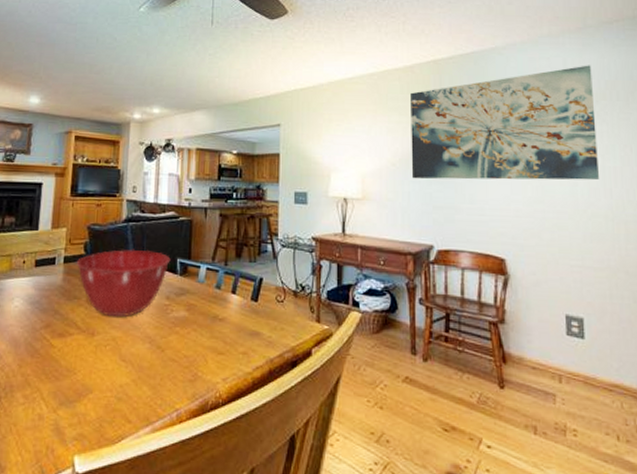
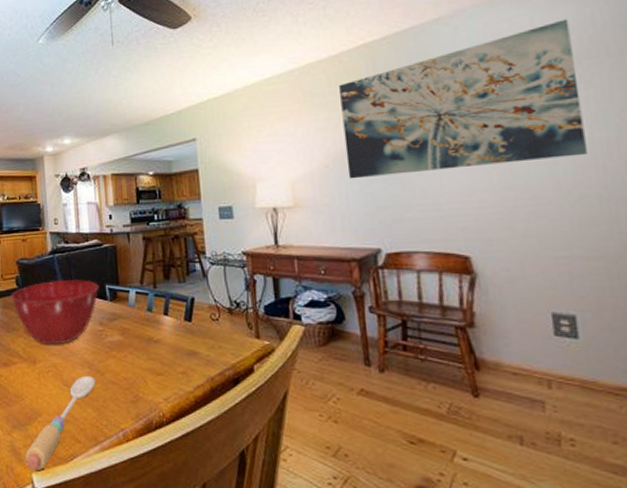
spoon: none [69,351,155,453] -> present [25,375,95,471]

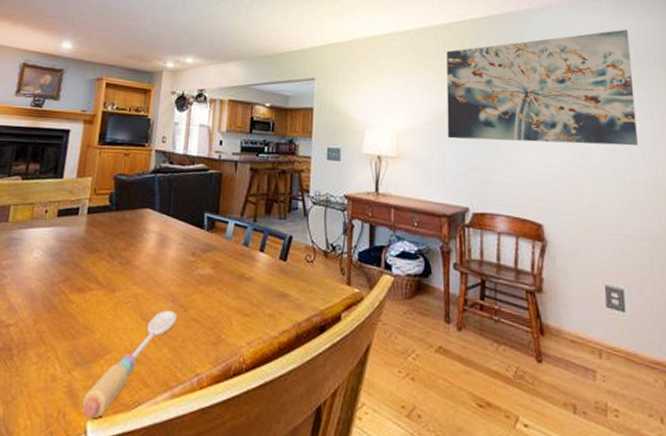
mixing bowl: present [11,279,99,345] -> none [101,201,198,274]

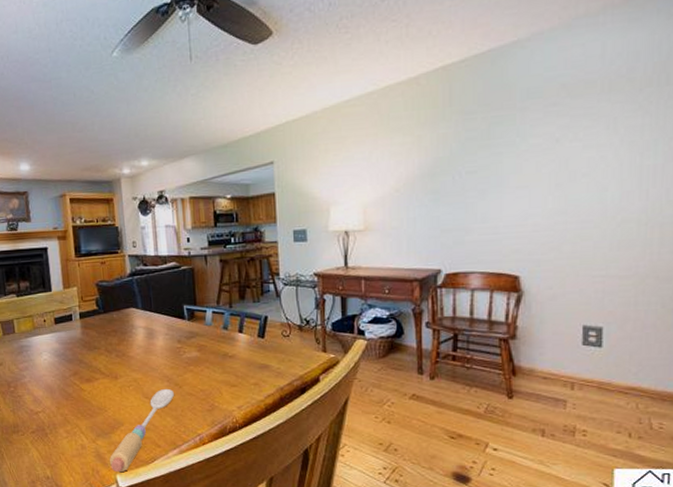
wall art: present [447,29,638,146] -> none [416,45,637,204]

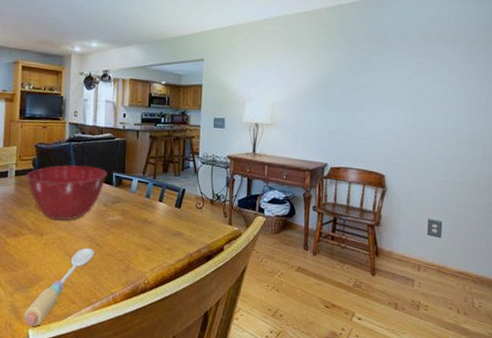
mixing bowl: none [92,300,178,362] -> present [27,164,108,221]

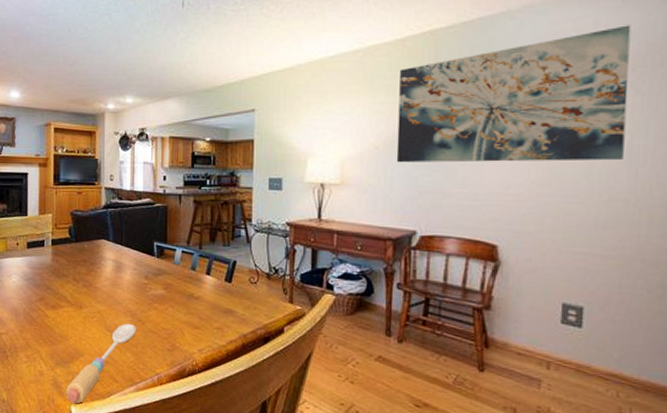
mixing bowl: present [27,164,108,221] -> none [63,233,148,294]
wall art: none [313,13,471,112] -> present [396,25,631,163]

